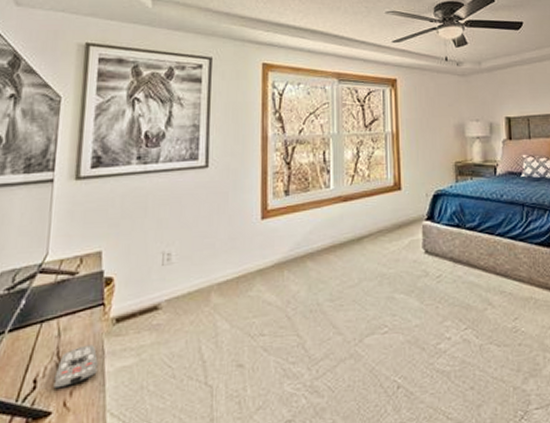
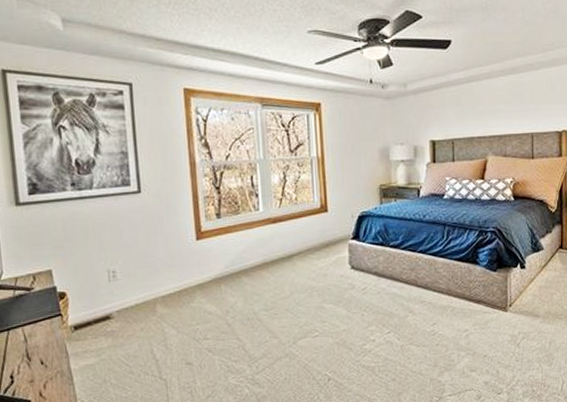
remote control: present [53,344,98,389] -> none [28,348,64,383]

